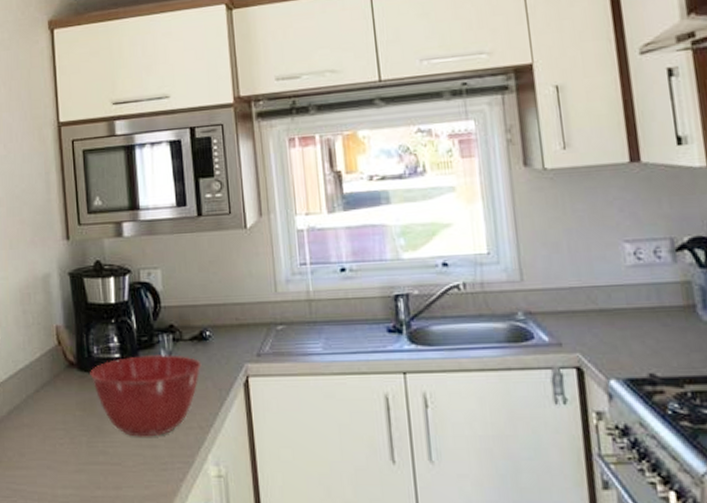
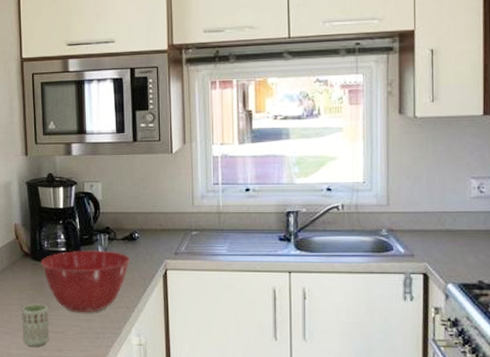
cup: none [68,427,103,484] -> present [22,304,49,347]

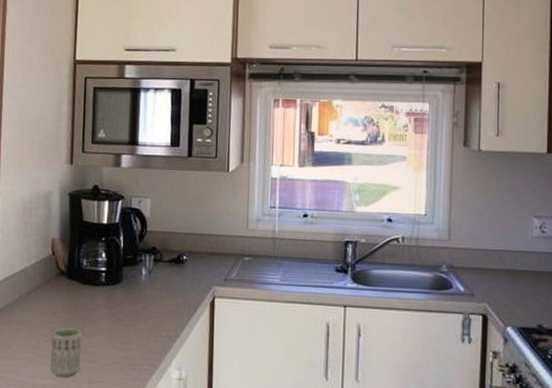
mixing bowl: present [41,250,130,313] -> none [77,271,176,341]

